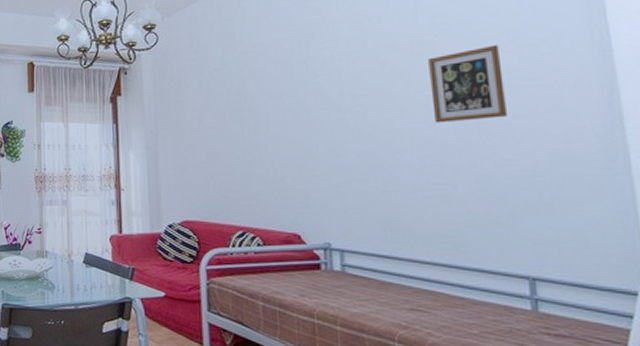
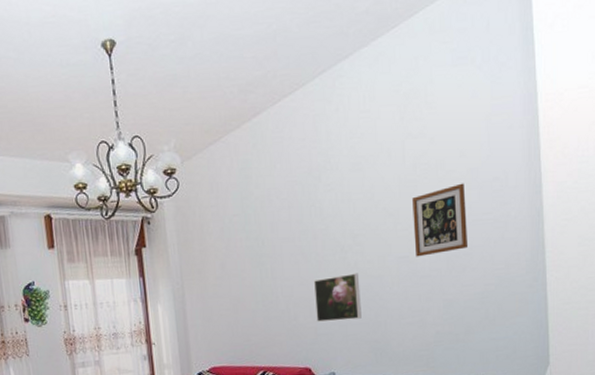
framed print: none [305,135,365,186] -> present [314,273,362,322]

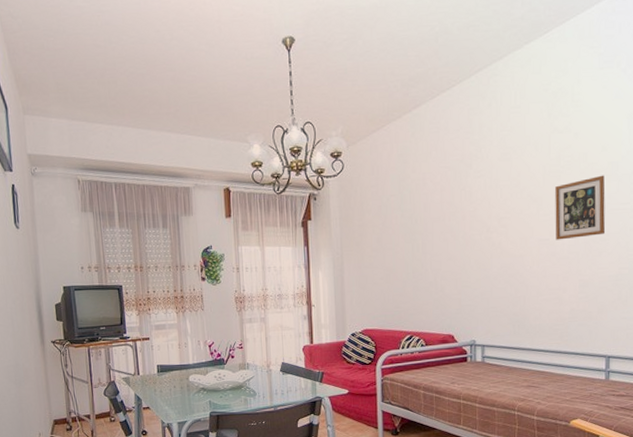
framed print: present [314,273,362,322] -> none [461,252,503,295]

